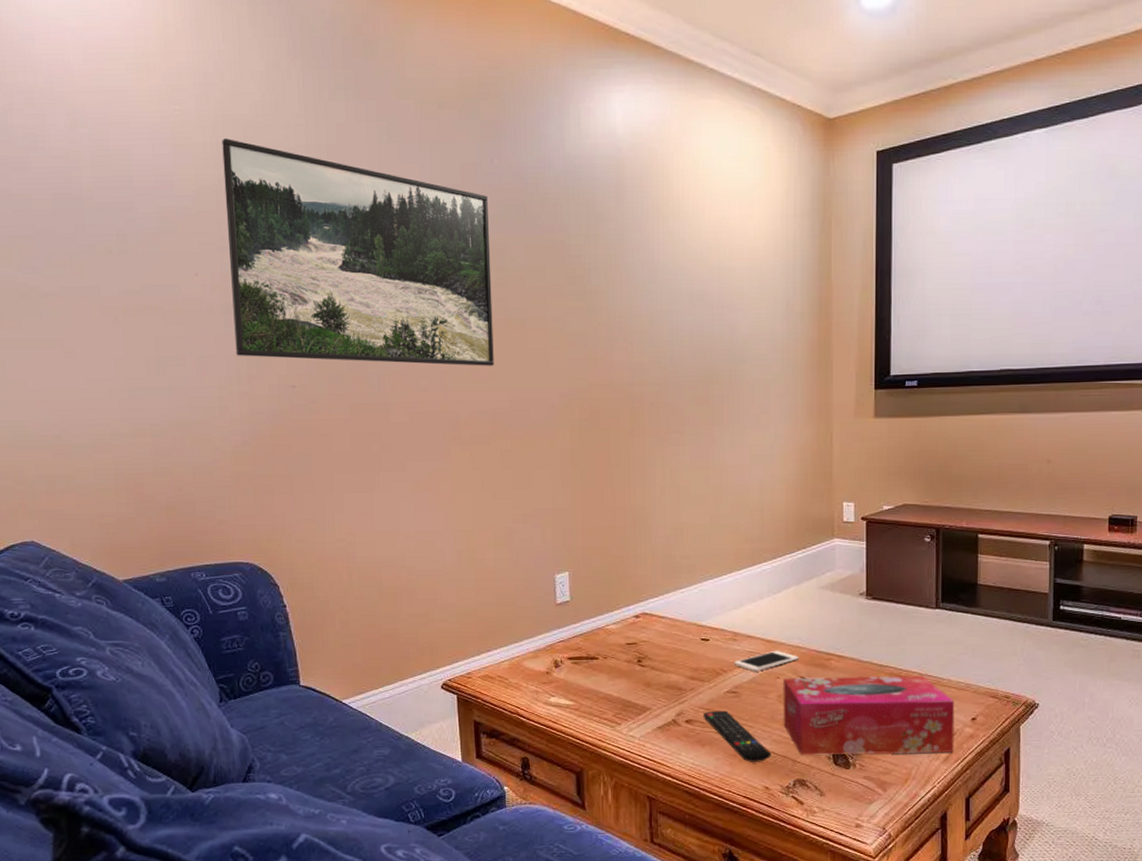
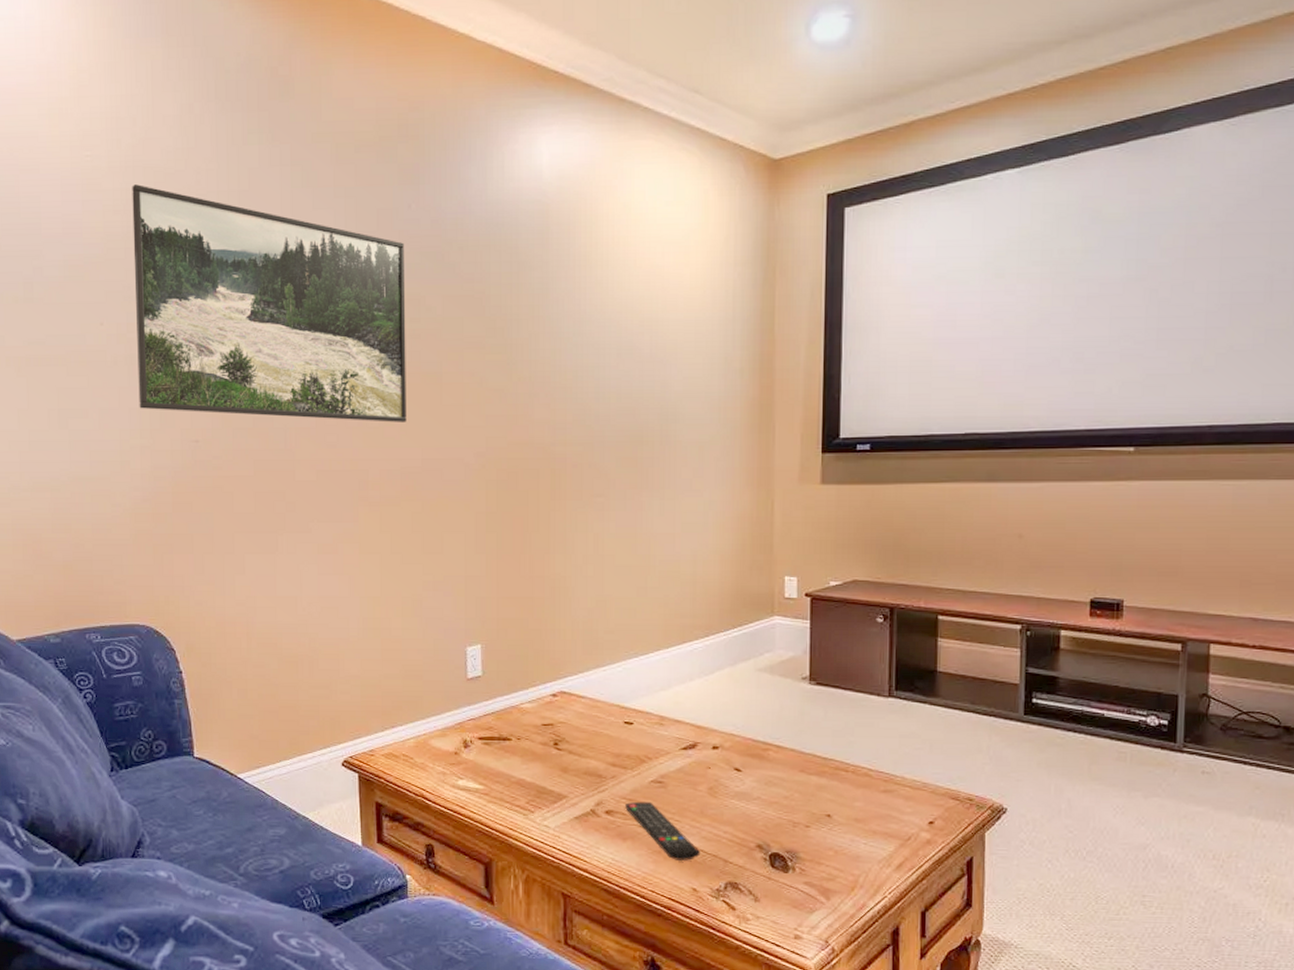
cell phone: present [734,650,799,672] -> none [661,737,733,760]
tissue box: present [783,675,955,755] -> none [714,769,910,859]

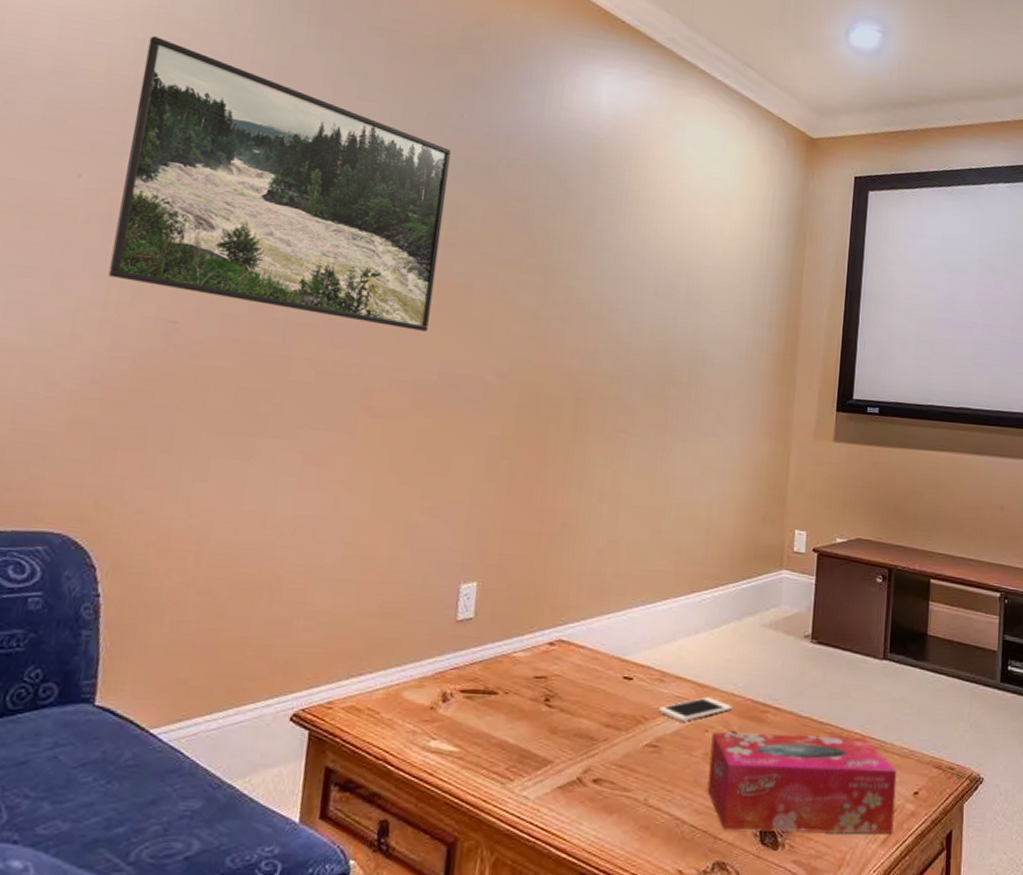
remote control: present [625,801,700,861] -> none [615,768,690,837]
cell phone: none [661,737,733,760] -> present [658,696,732,722]
tissue box: none [714,769,910,859] -> present [707,732,897,833]

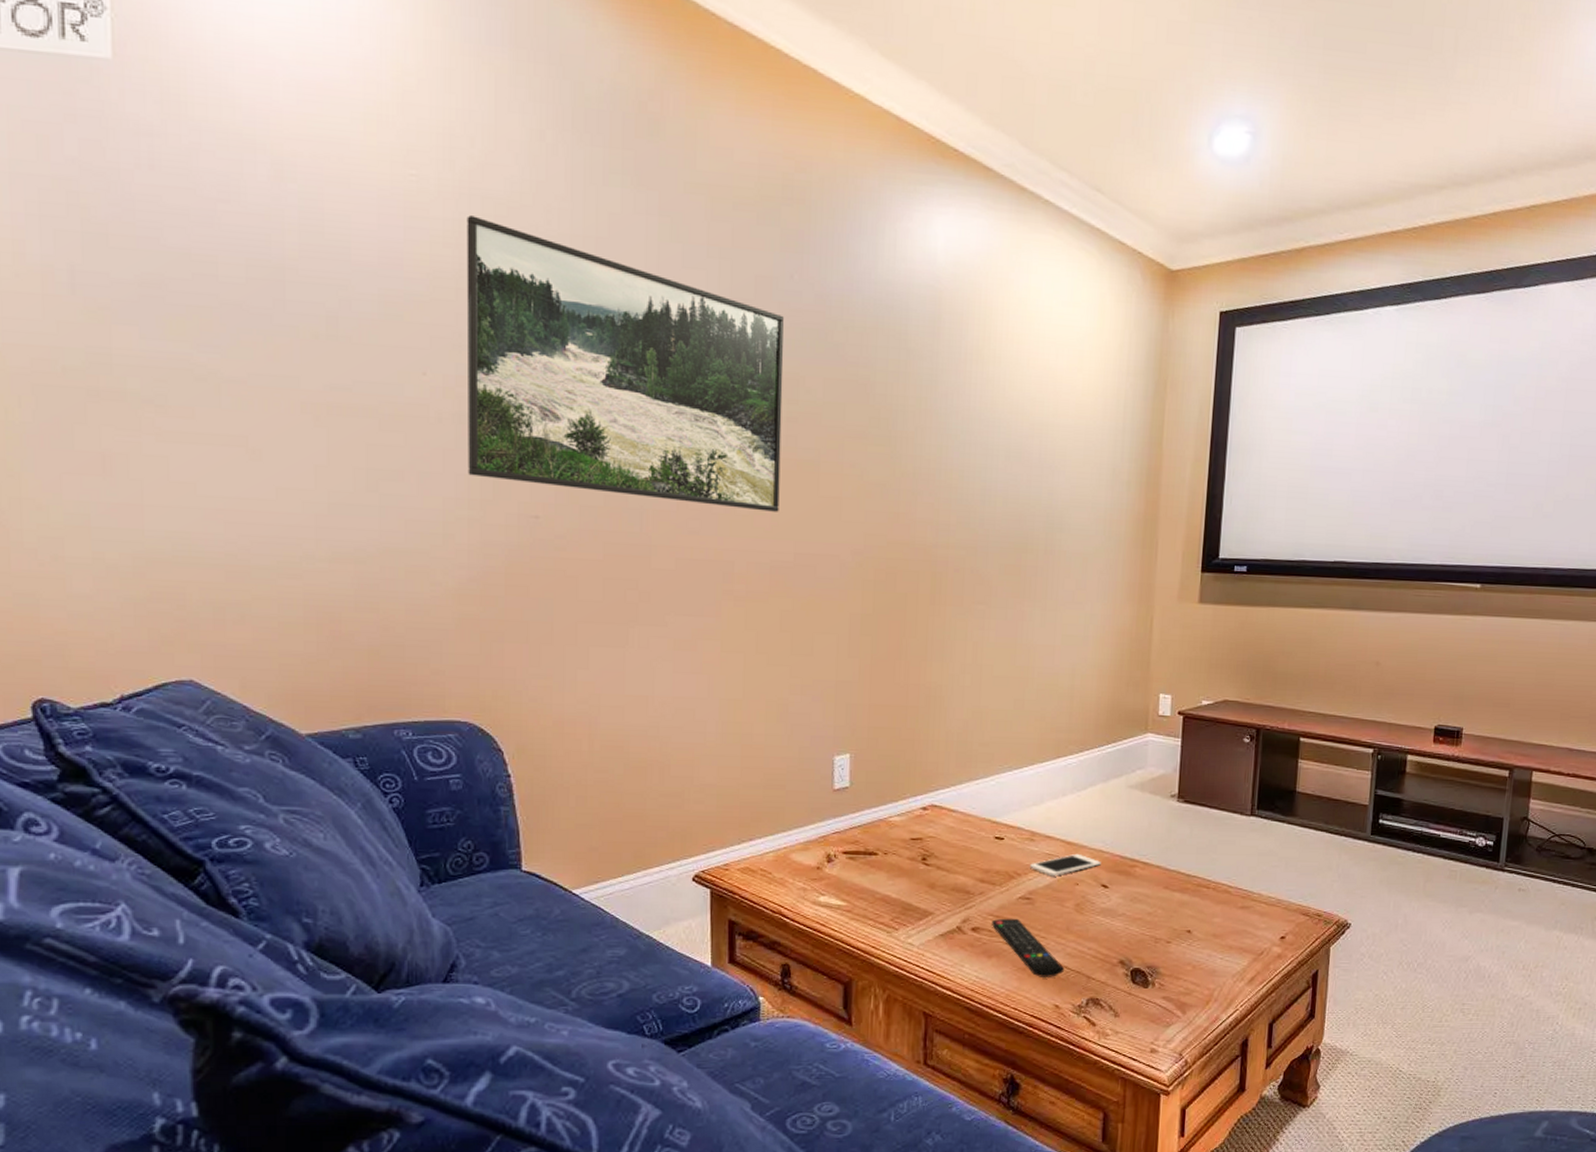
remote control: none [615,768,690,837] -> present [992,918,1064,977]
tissue box: present [707,732,897,833] -> none [1079,885,1264,973]

